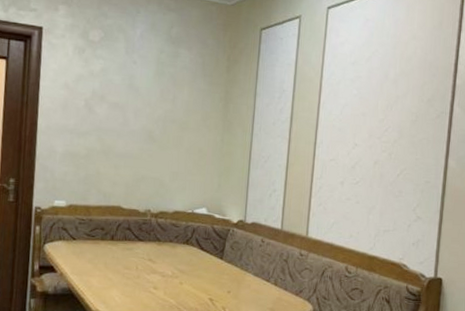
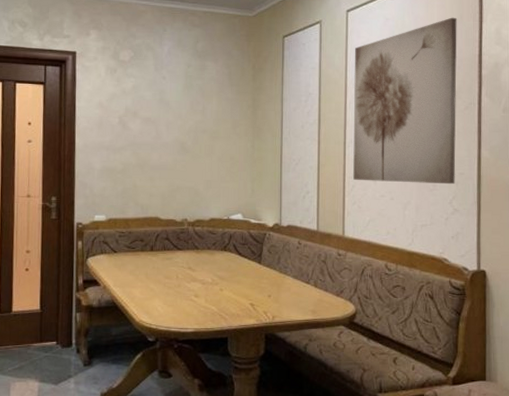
wall art: none [321,23,437,192] -> present [353,17,457,185]

